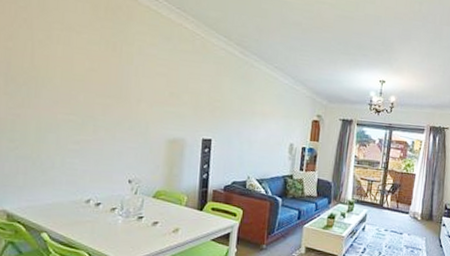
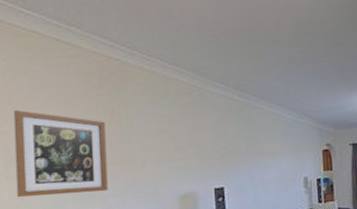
wall art: none [13,27,106,123] -> present [13,109,108,198]

